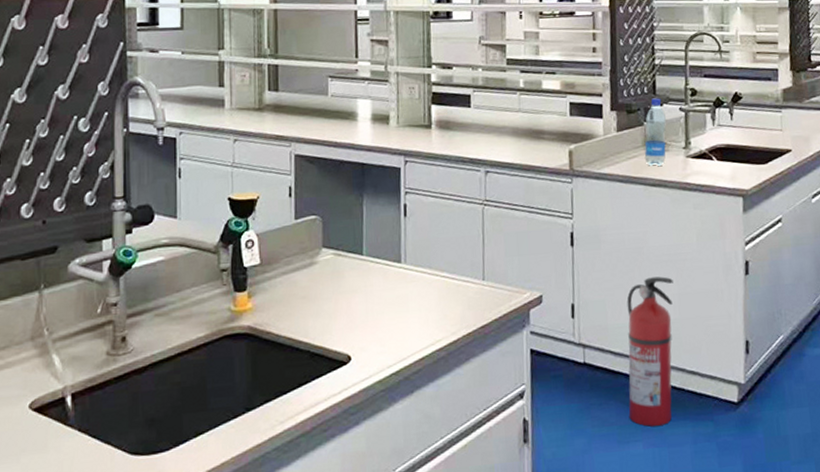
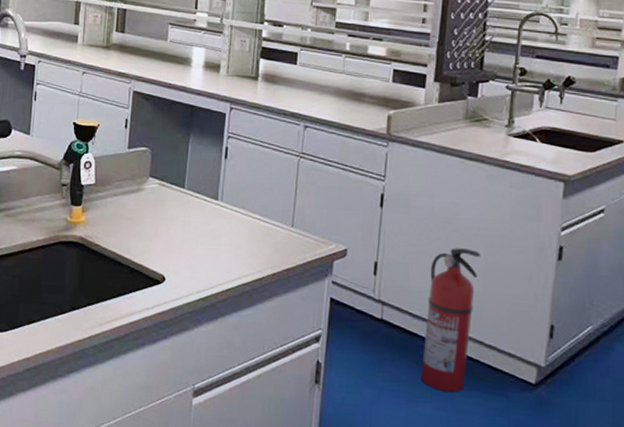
bottle: present [644,98,666,167] -> none [464,74,490,142]

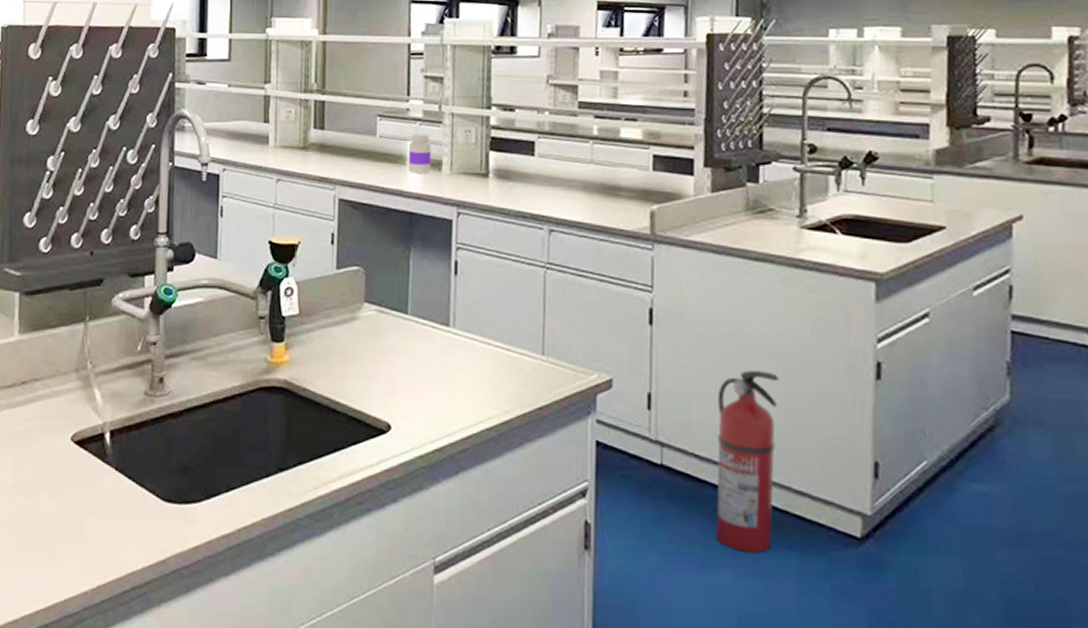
jar: none [192,40,212,75] -> present [408,133,431,174]

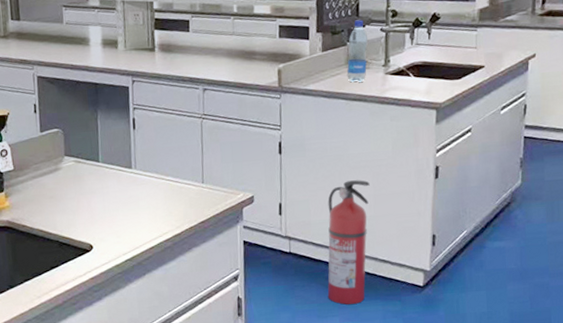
jar: present [408,133,431,174] -> none [90,18,109,52]
bottle: none [745,154,775,238] -> present [346,19,368,83]

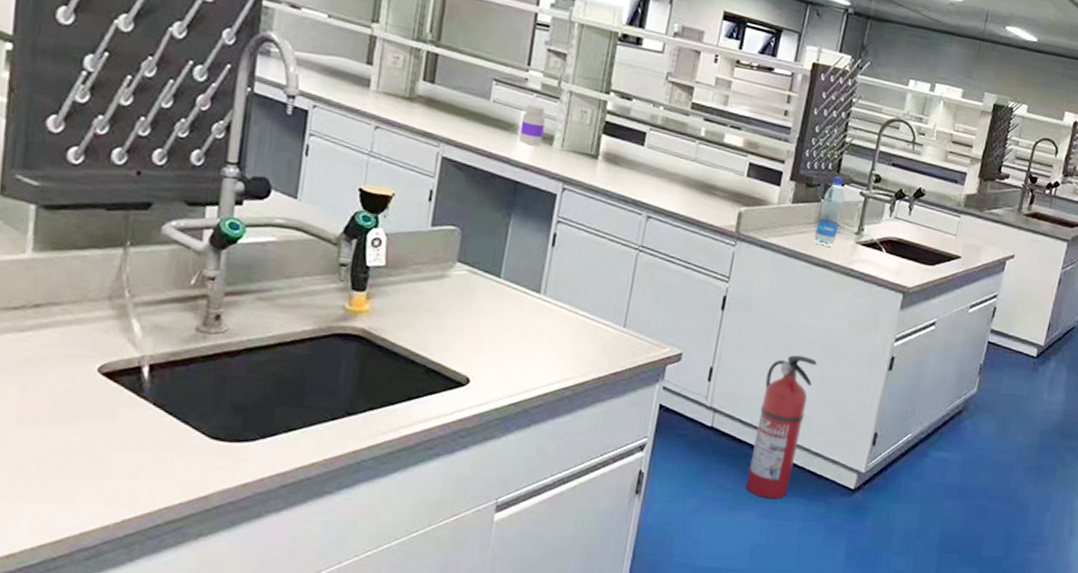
jar: none [90,18,109,52] -> present [519,104,545,147]

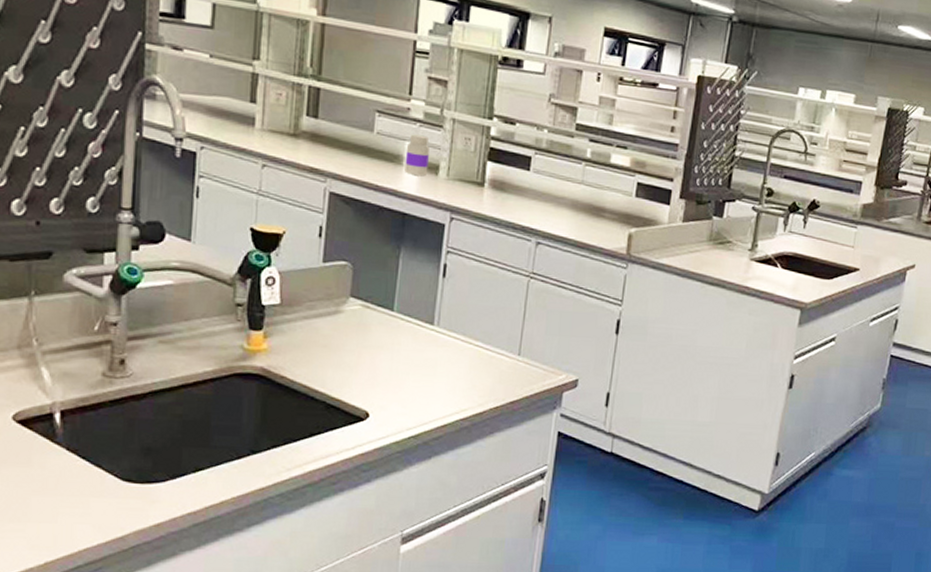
fire extinguisher: present [745,355,817,499] -> none [648,377,715,523]
bottle: present [814,176,845,248] -> none [707,192,736,266]

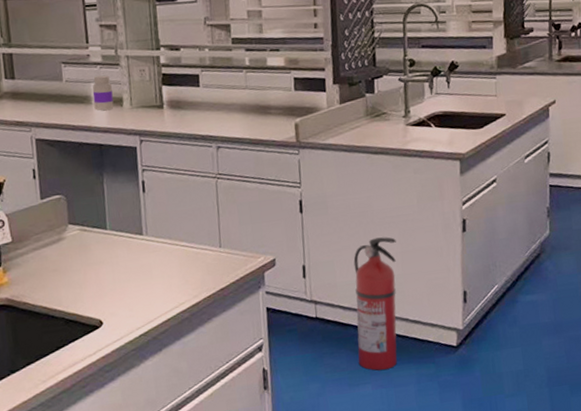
fire extinguisher: none [648,377,715,523] -> present [353,237,397,371]

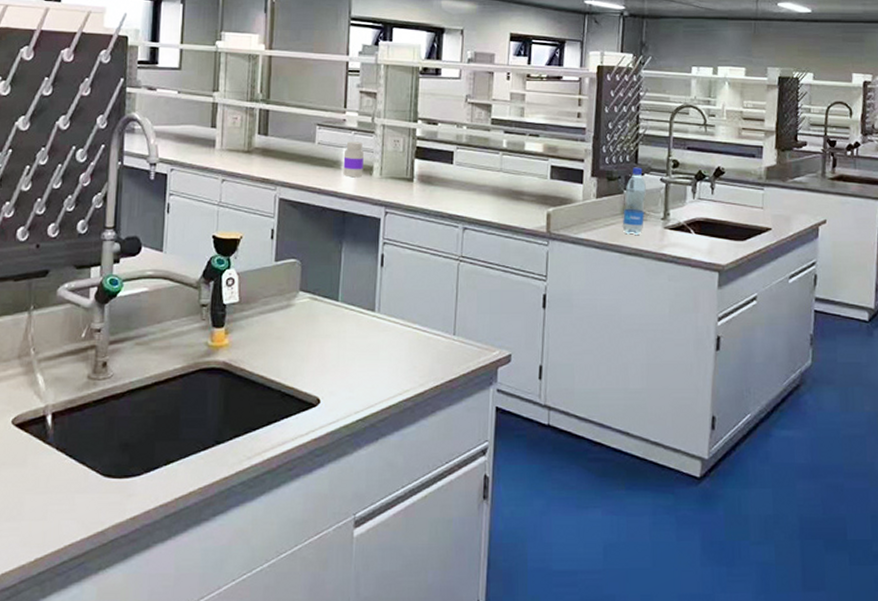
fire extinguisher: present [353,237,397,371] -> none [589,345,643,494]
bottle: none [366,70,387,136] -> present [622,167,646,236]

